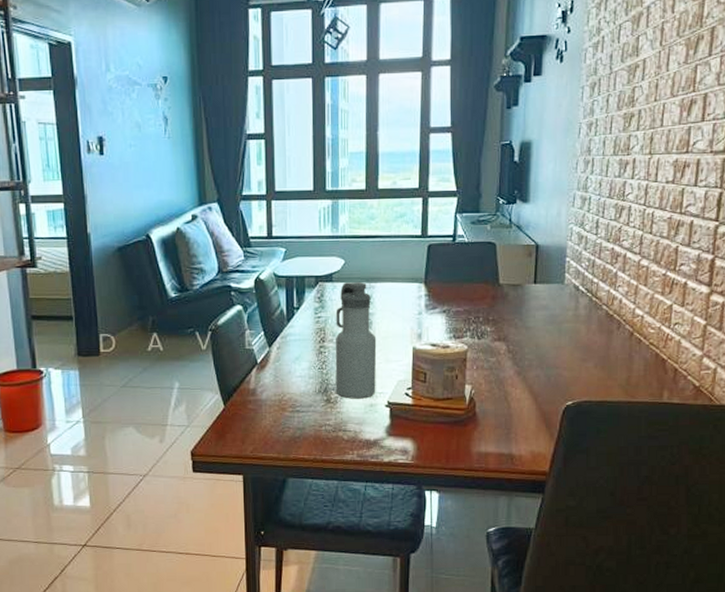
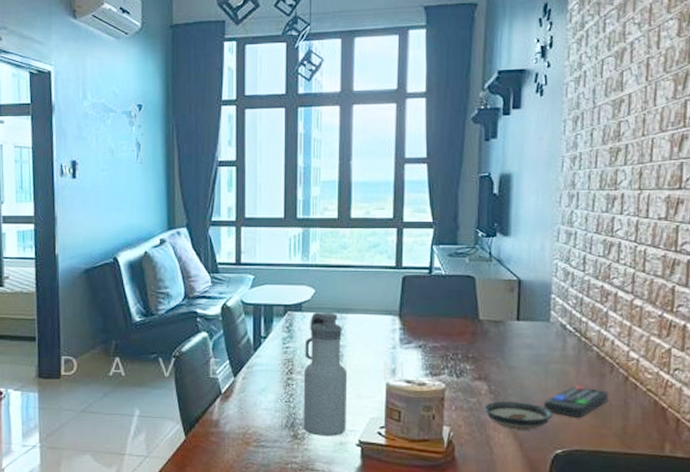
saucer: none [502,360,565,385] -> present [483,402,553,430]
remote control: none [556,342,615,371] -> present [543,385,609,417]

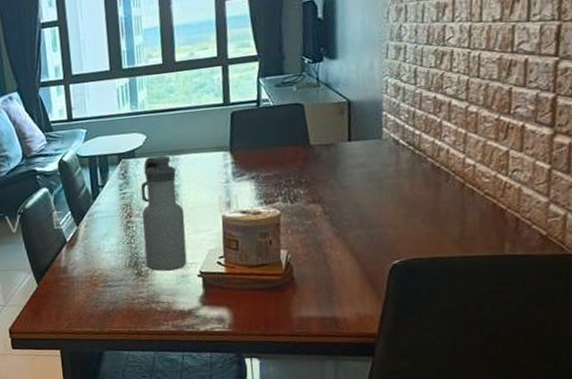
saucer: present [483,402,553,430] -> none [319,219,389,246]
remote control: present [543,385,609,417] -> none [378,197,445,228]

